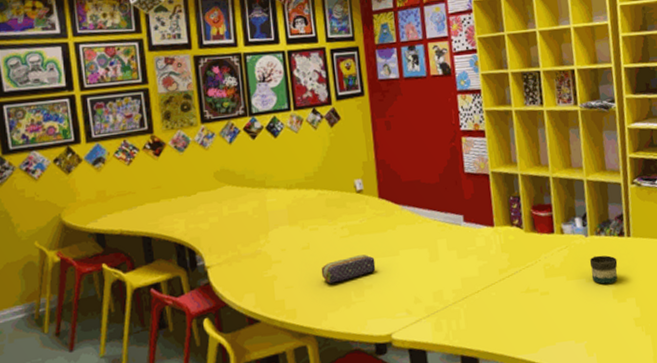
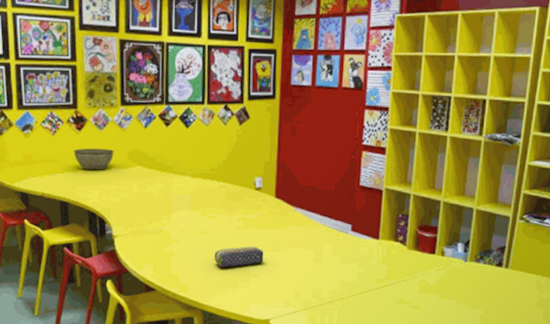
bowl: none [153,171,199,199] -> present [74,148,115,171]
mug: present [589,255,618,285] -> none [463,280,491,308]

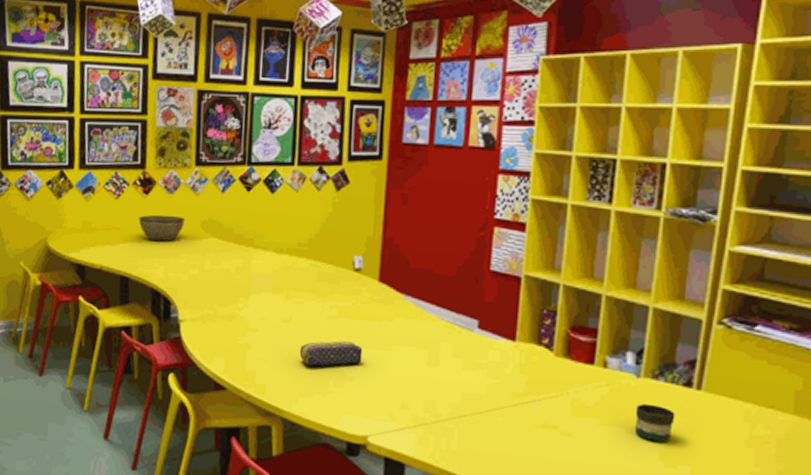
mug: none [463,280,491,308] -> present [634,403,676,442]

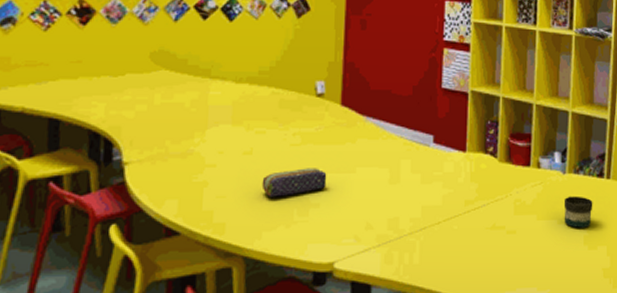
bowl: present [138,215,186,242] -> none [73,47,132,77]

